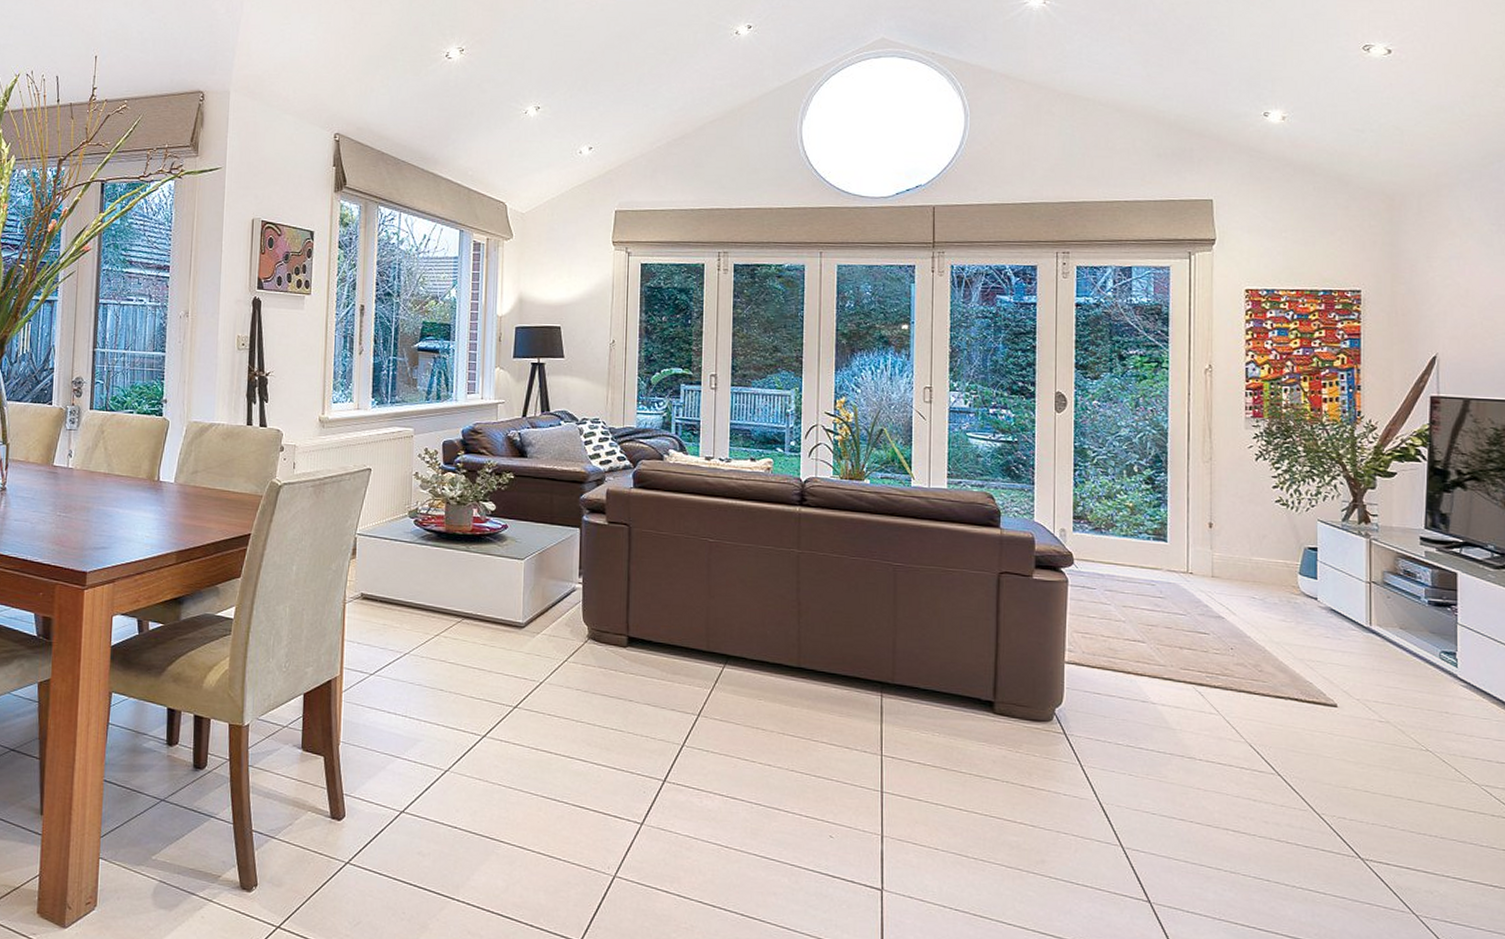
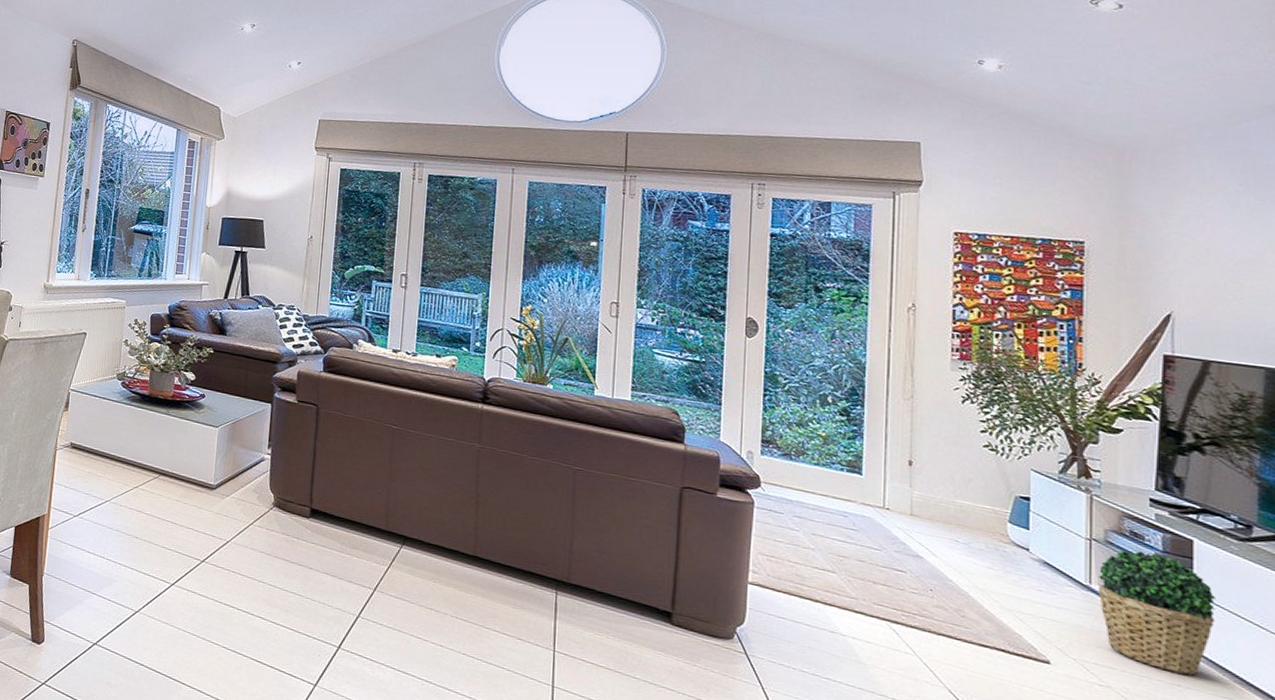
potted plant: none [1377,589,1476,701] -> present [1097,550,1215,675]

